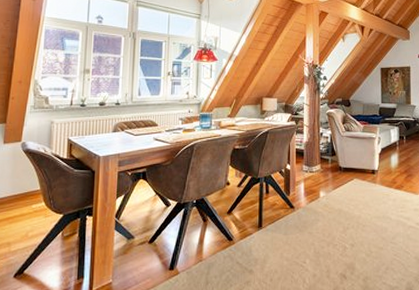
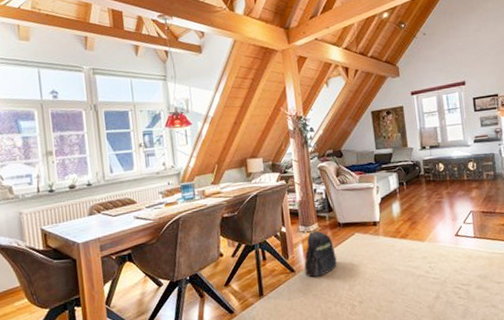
backpack: none [303,170,334,216] -> present [304,229,337,278]

